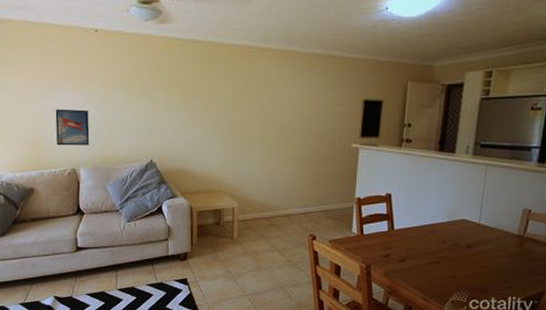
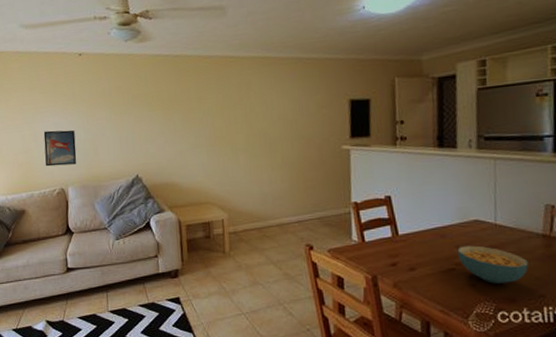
cereal bowl: none [443,242,502,276] -> present [457,245,529,284]

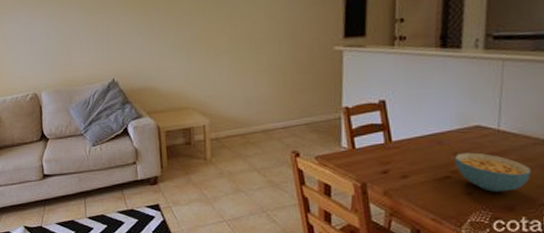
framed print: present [43,130,77,167] -> none [13,31,49,71]

